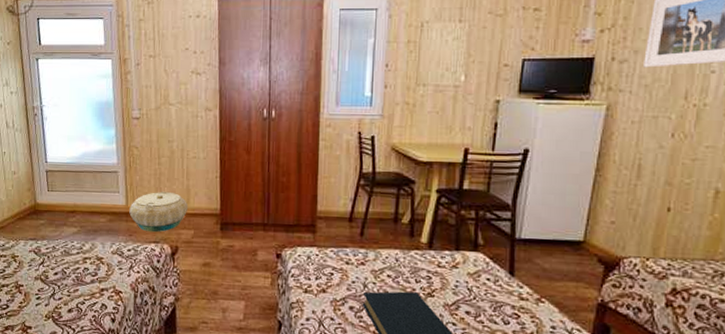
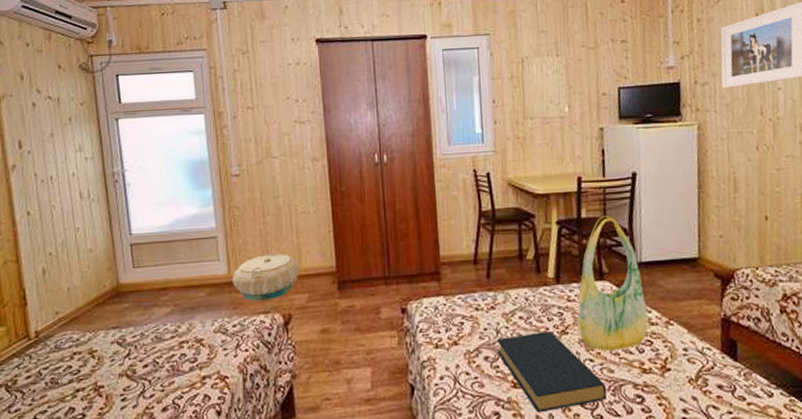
tote bag: none [445,189,519,320] -> present [578,216,648,352]

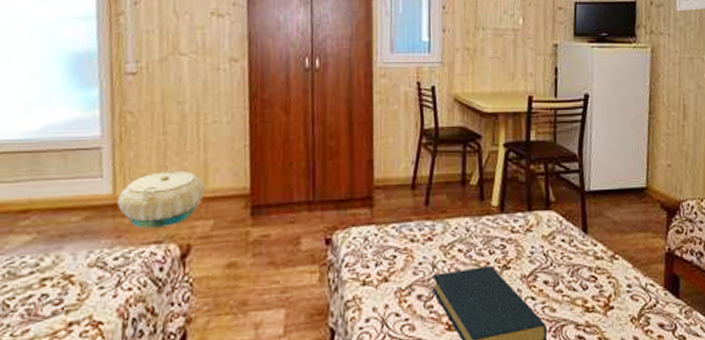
tote bag: present [578,216,648,352] -> none [521,139,593,289]

